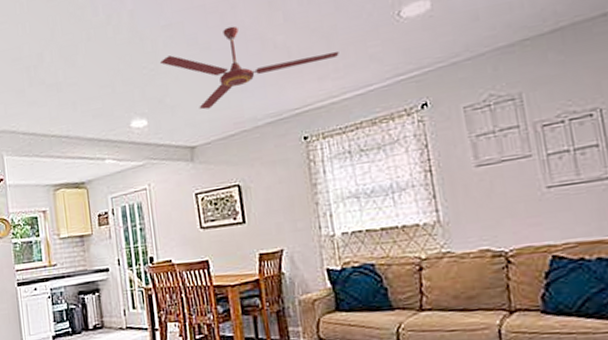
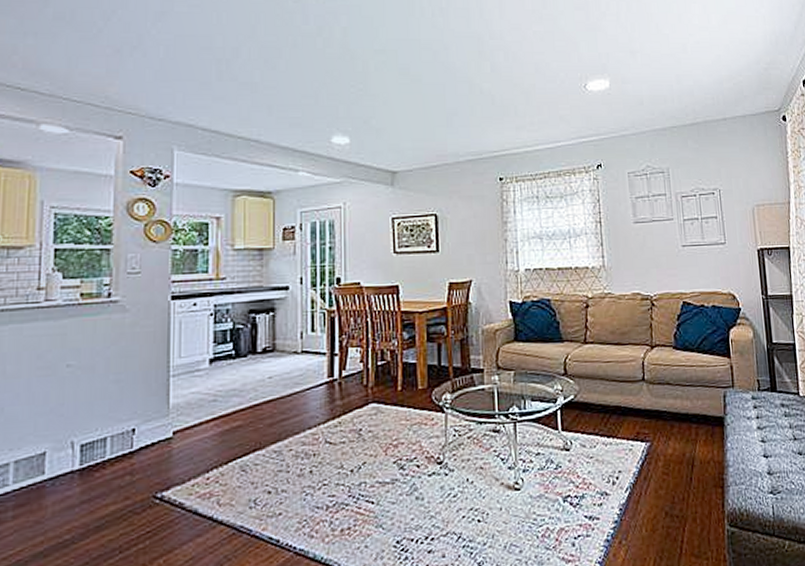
ceiling fan: present [159,26,339,110] -> none [369,65,535,138]

